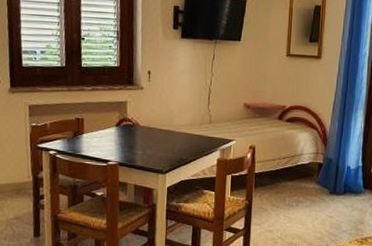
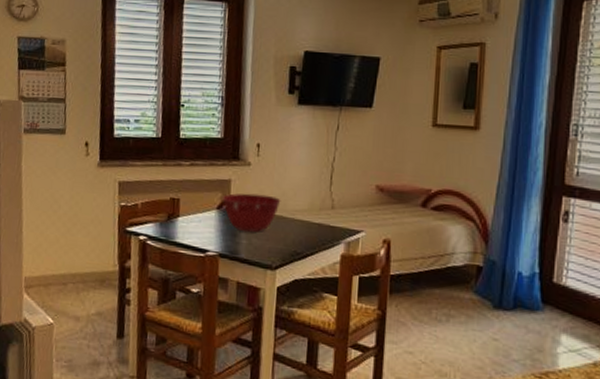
mixing bowl: none [120,112,169,145] -> present [222,193,281,233]

